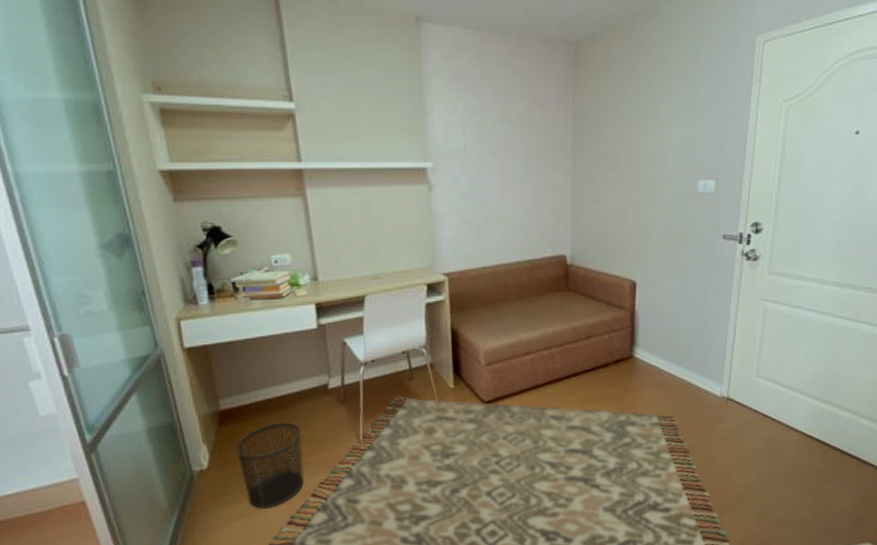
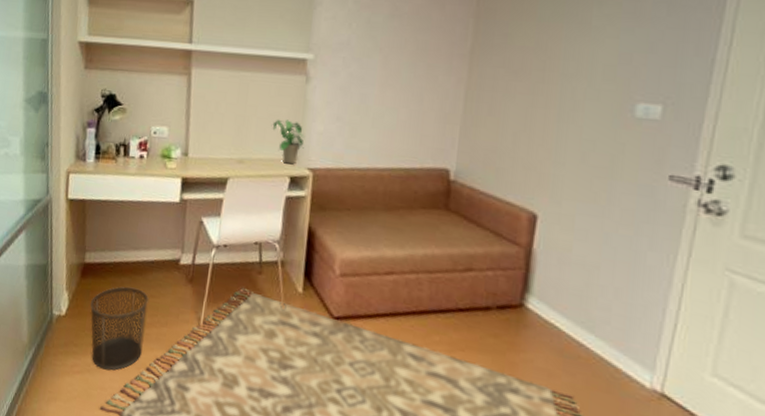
books: present [230,271,292,300] -> none [115,139,165,169]
potted plant: none [403,230,436,273] -> present [273,120,304,165]

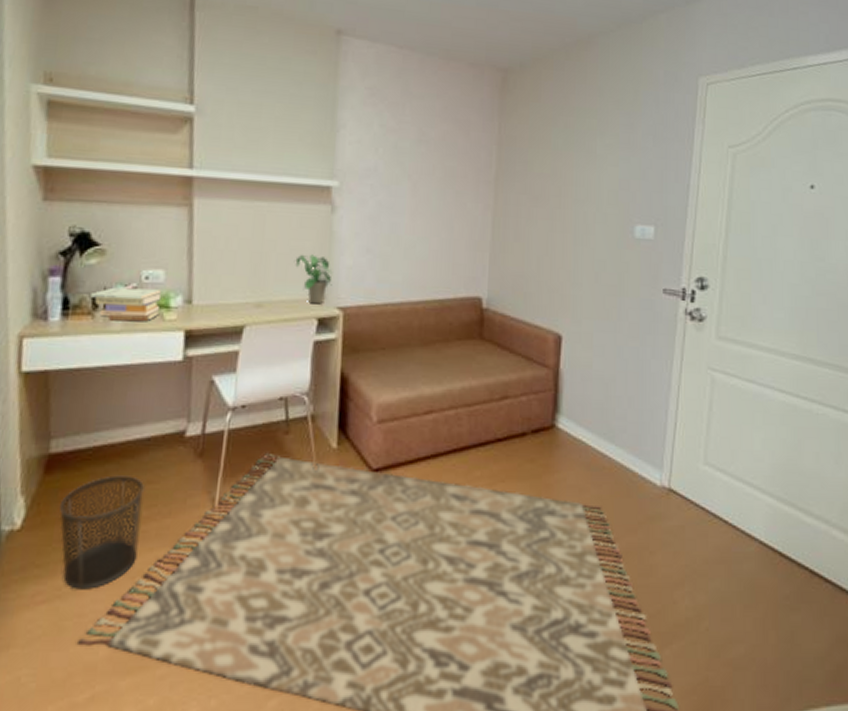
books: none [115,139,165,169] -> present [90,287,162,322]

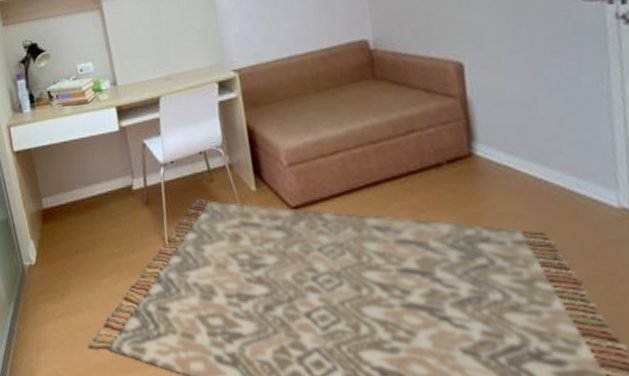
waste bin: present [59,475,144,590] -> none [57,222,117,308]
potted plant: present [296,254,332,305] -> none [190,29,224,71]

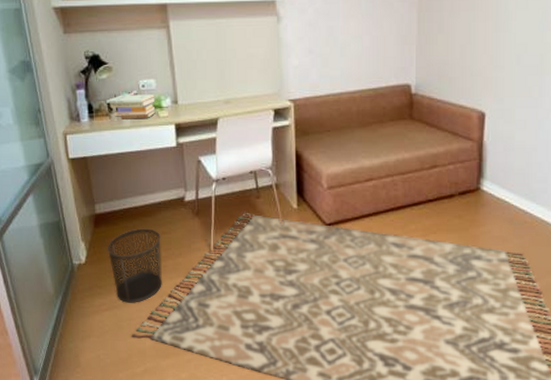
waste bin: none [57,222,117,308] -> present [108,228,162,303]

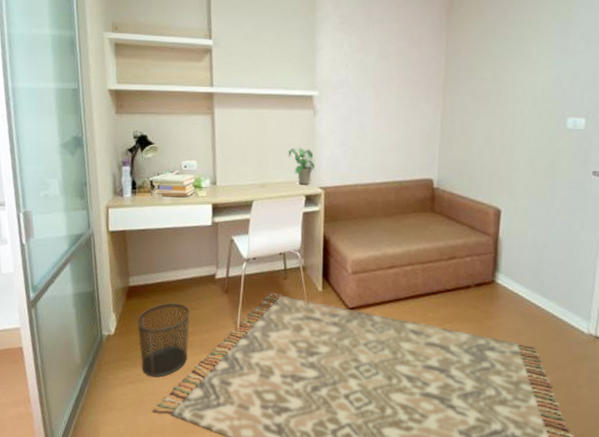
potted plant: none [253,58,283,98] -> present [289,148,315,185]

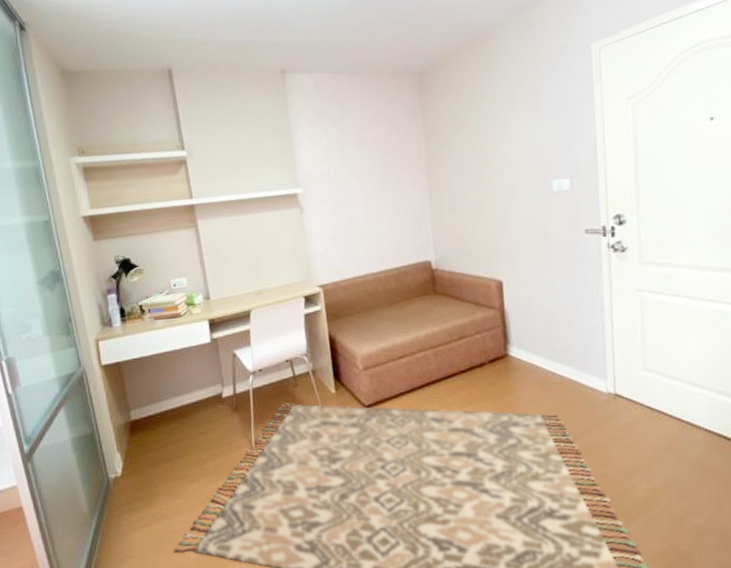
waste bin: present [137,303,190,378] -> none [145,430,204,514]
potted plant: present [289,148,315,185] -> none [281,248,311,286]

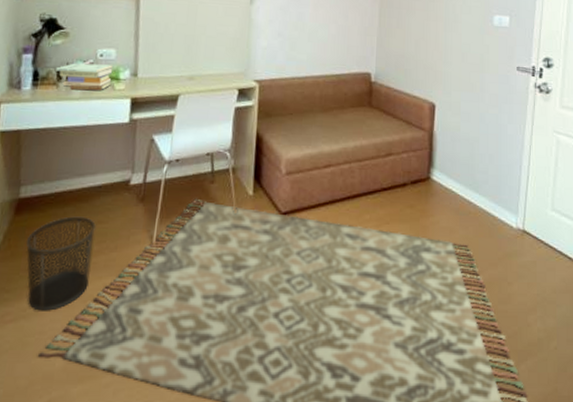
waste bin: none [145,430,204,514] -> present [26,216,96,311]

